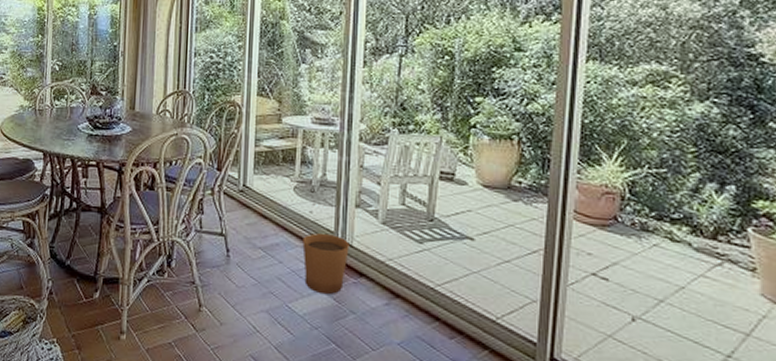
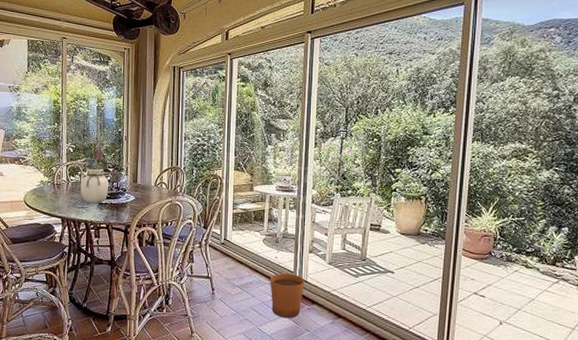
bouquet: none [66,46,116,136] -> present [80,132,121,204]

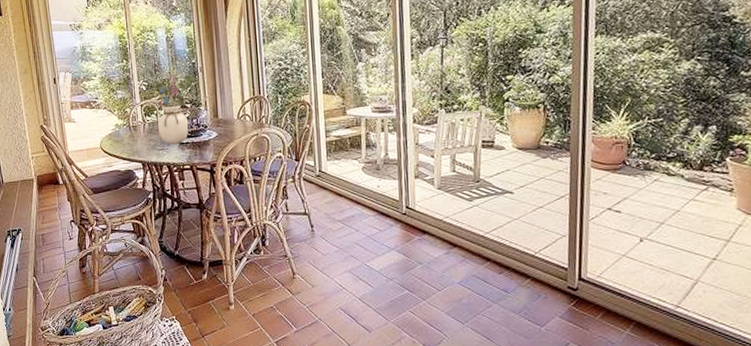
planter: present [270,273,305,318] -> none [373,202,413,251]

